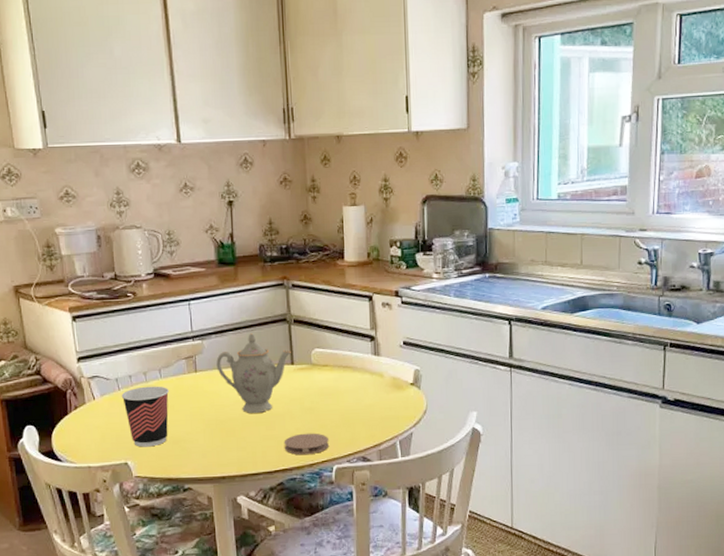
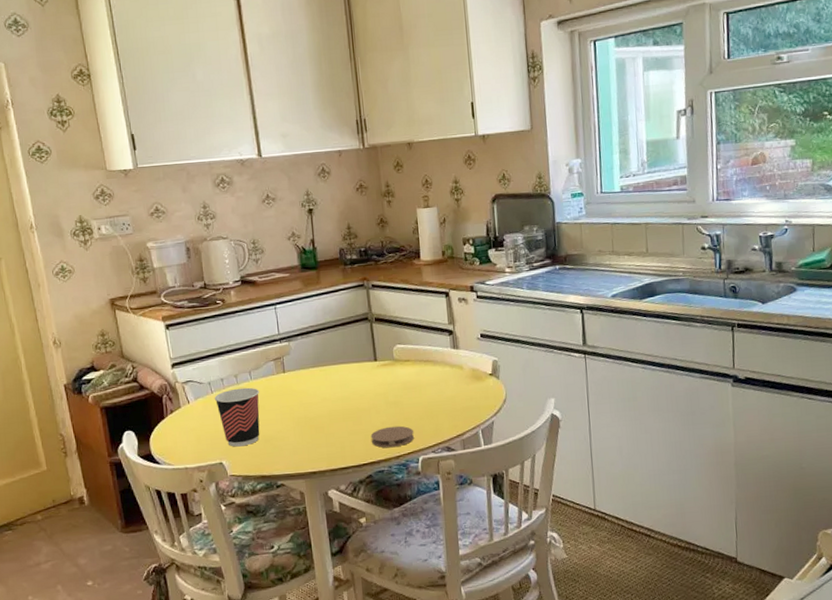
teapot: present [216,333,291,413] -> none [303,333,374,410]

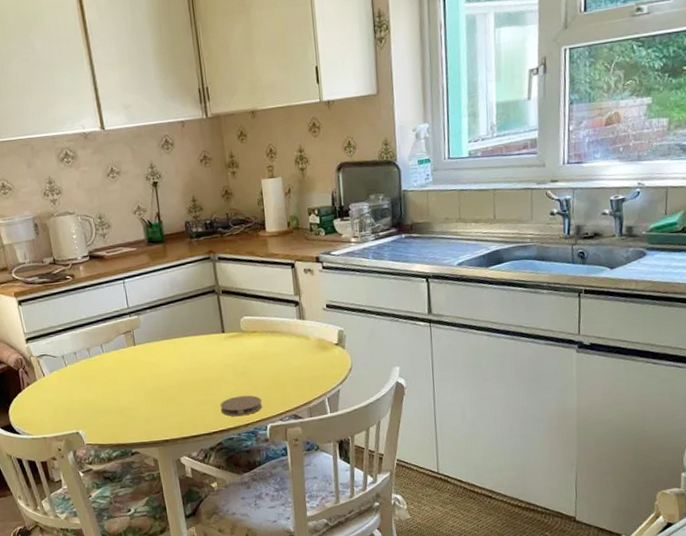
cup: present [214,387,260,447] -> none [68,360,114,417]

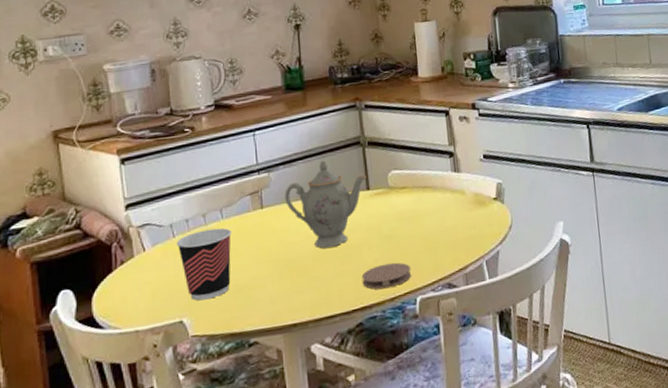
cup: none [68,360,114,417] -> present [176,228,231,301]
teapot: none [152,306,221,381] -> present [285,160,366,248]

